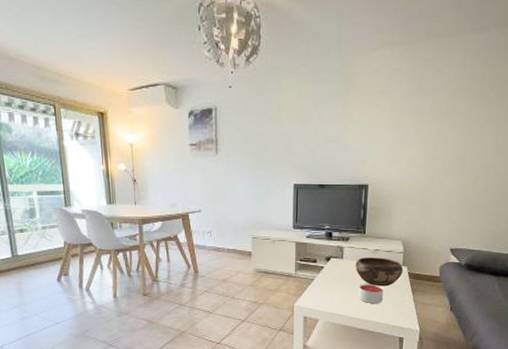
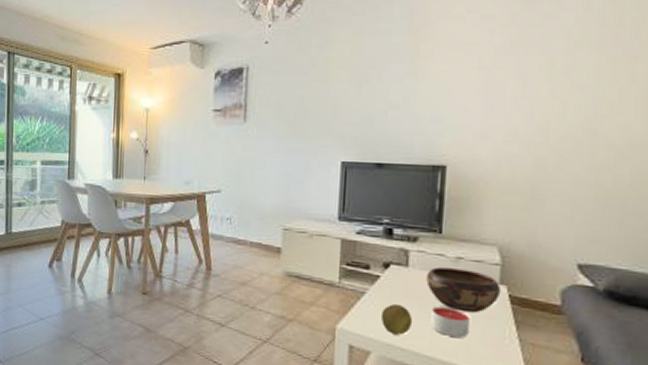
fruit: none [326,285,347,306] -> present [382,303,413,335]

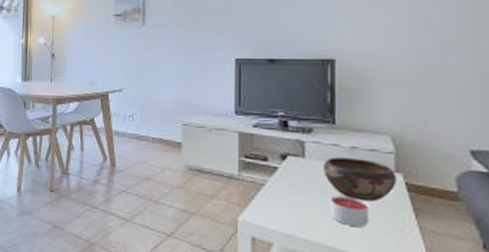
fruit: present [382,303,413,335] -> none [282,194,313,226]

